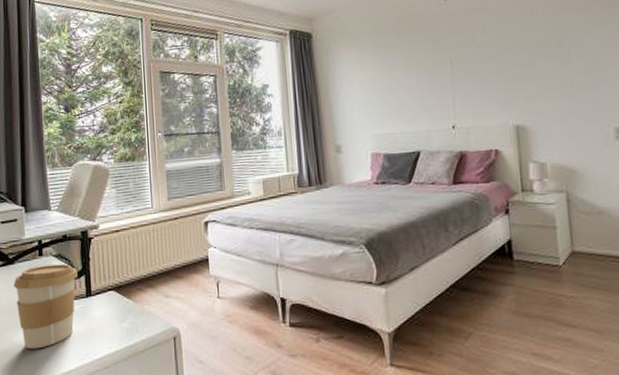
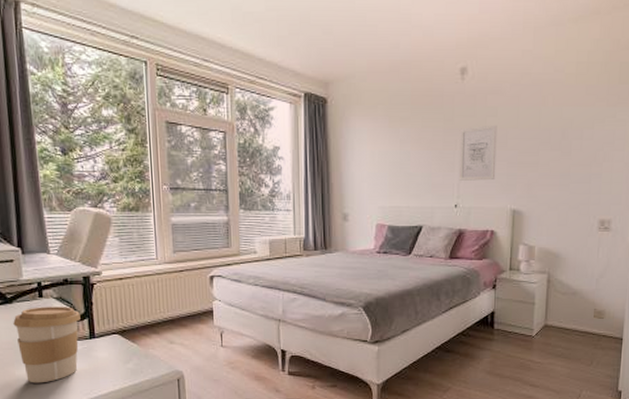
wall art: none [449,40,493,100] -> present [460,124,497,181]

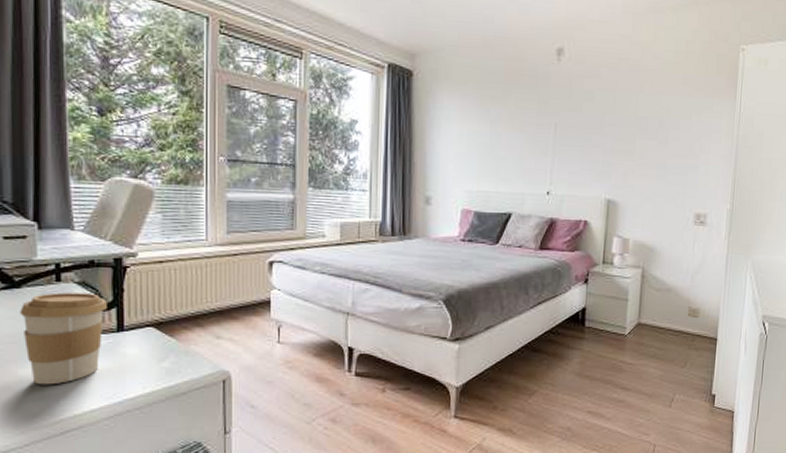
wall art: present [460,124,497,181] -> none [553,109,594,168]

